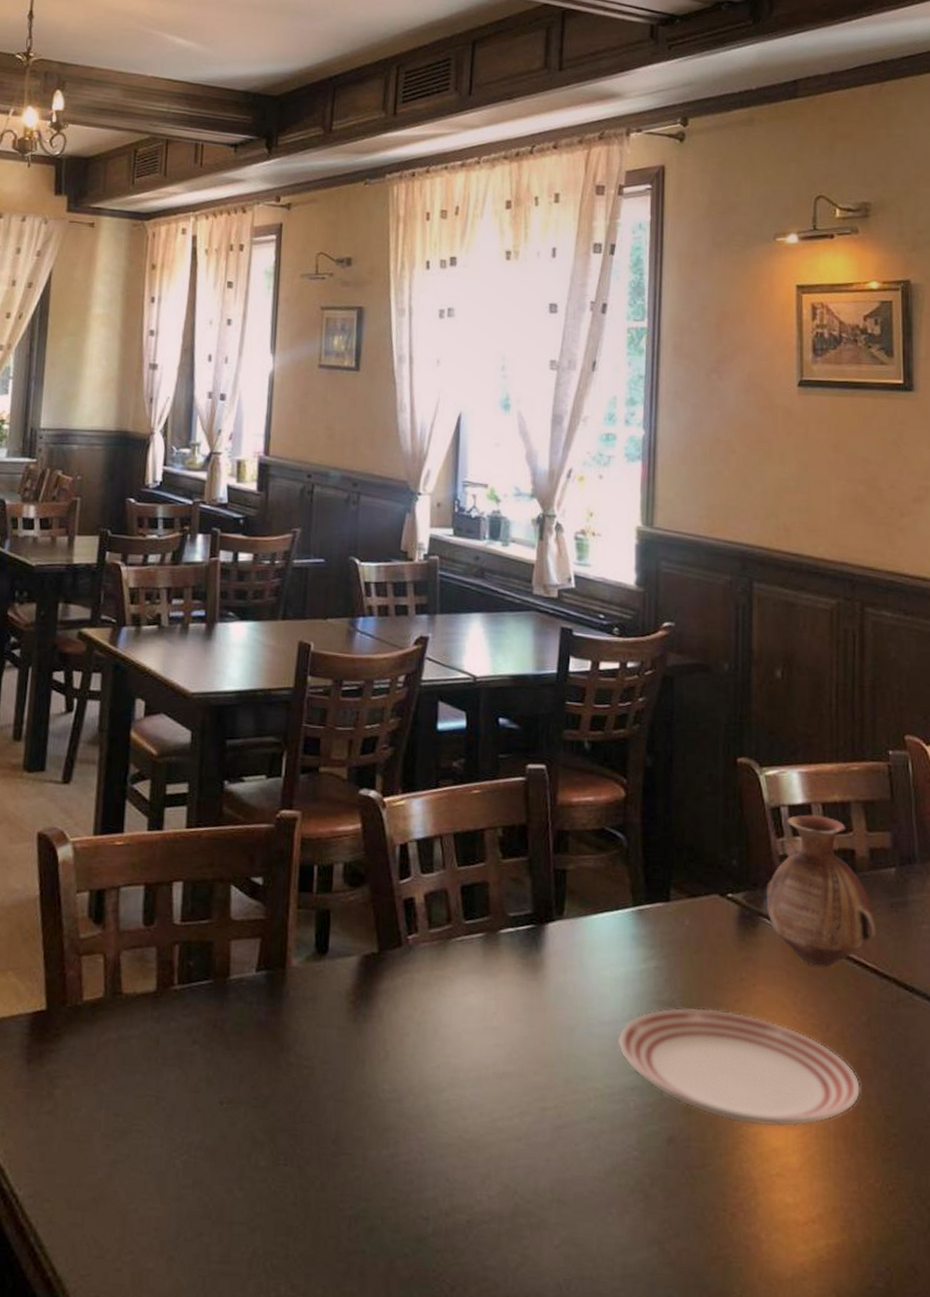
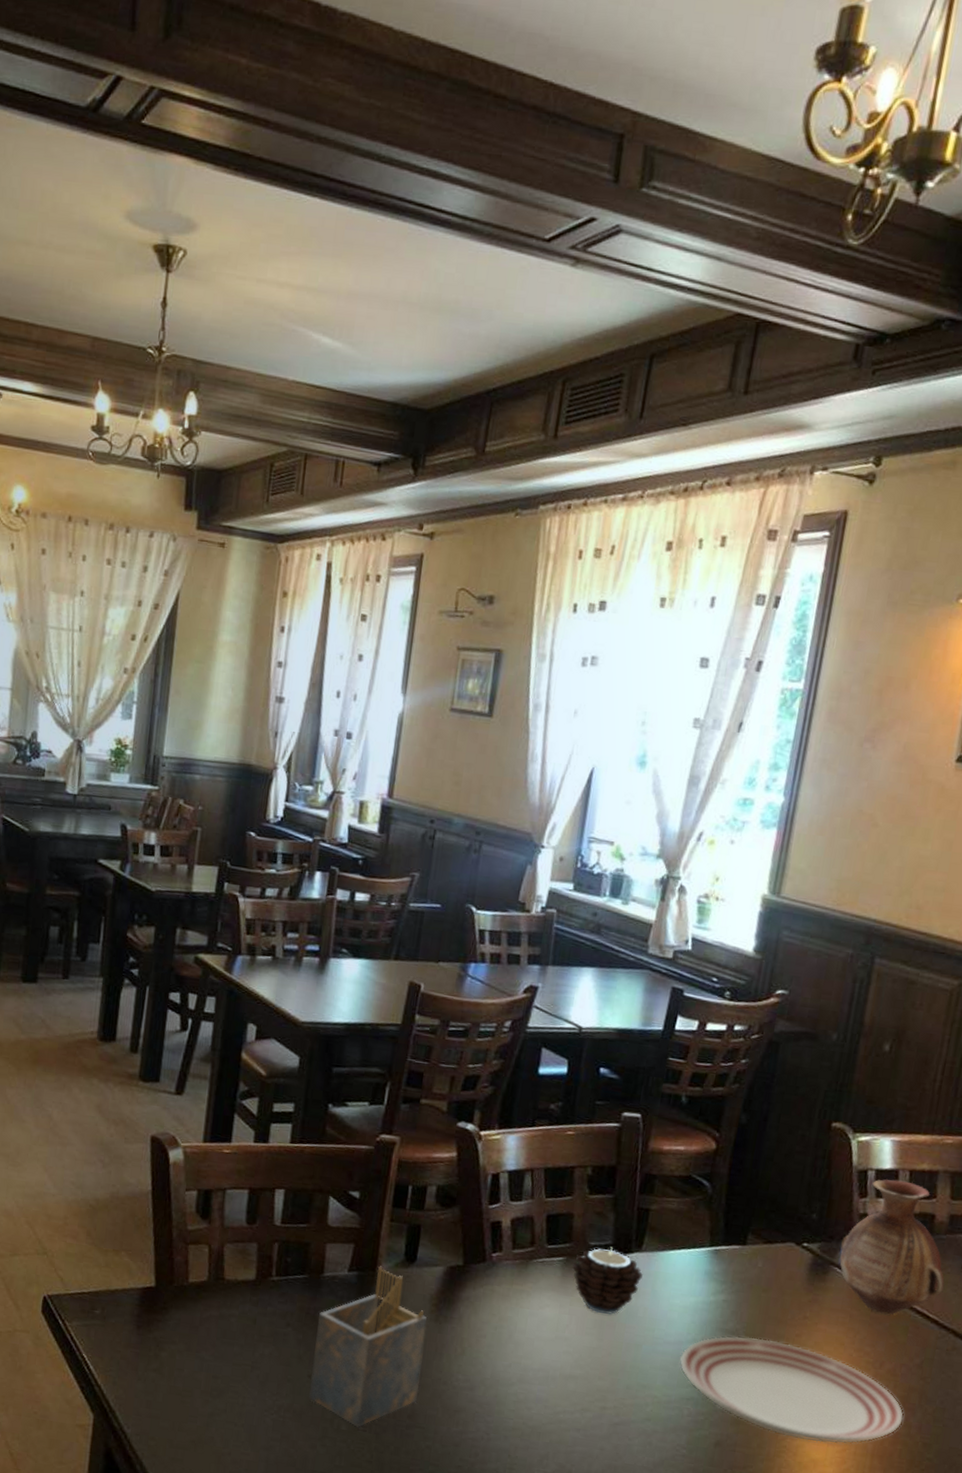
napkin holder: none [222,961,345,1161] -> present [309,1266,428,1427]
candle: none [492,916,569,995] -> present [571,1247,644,1314]

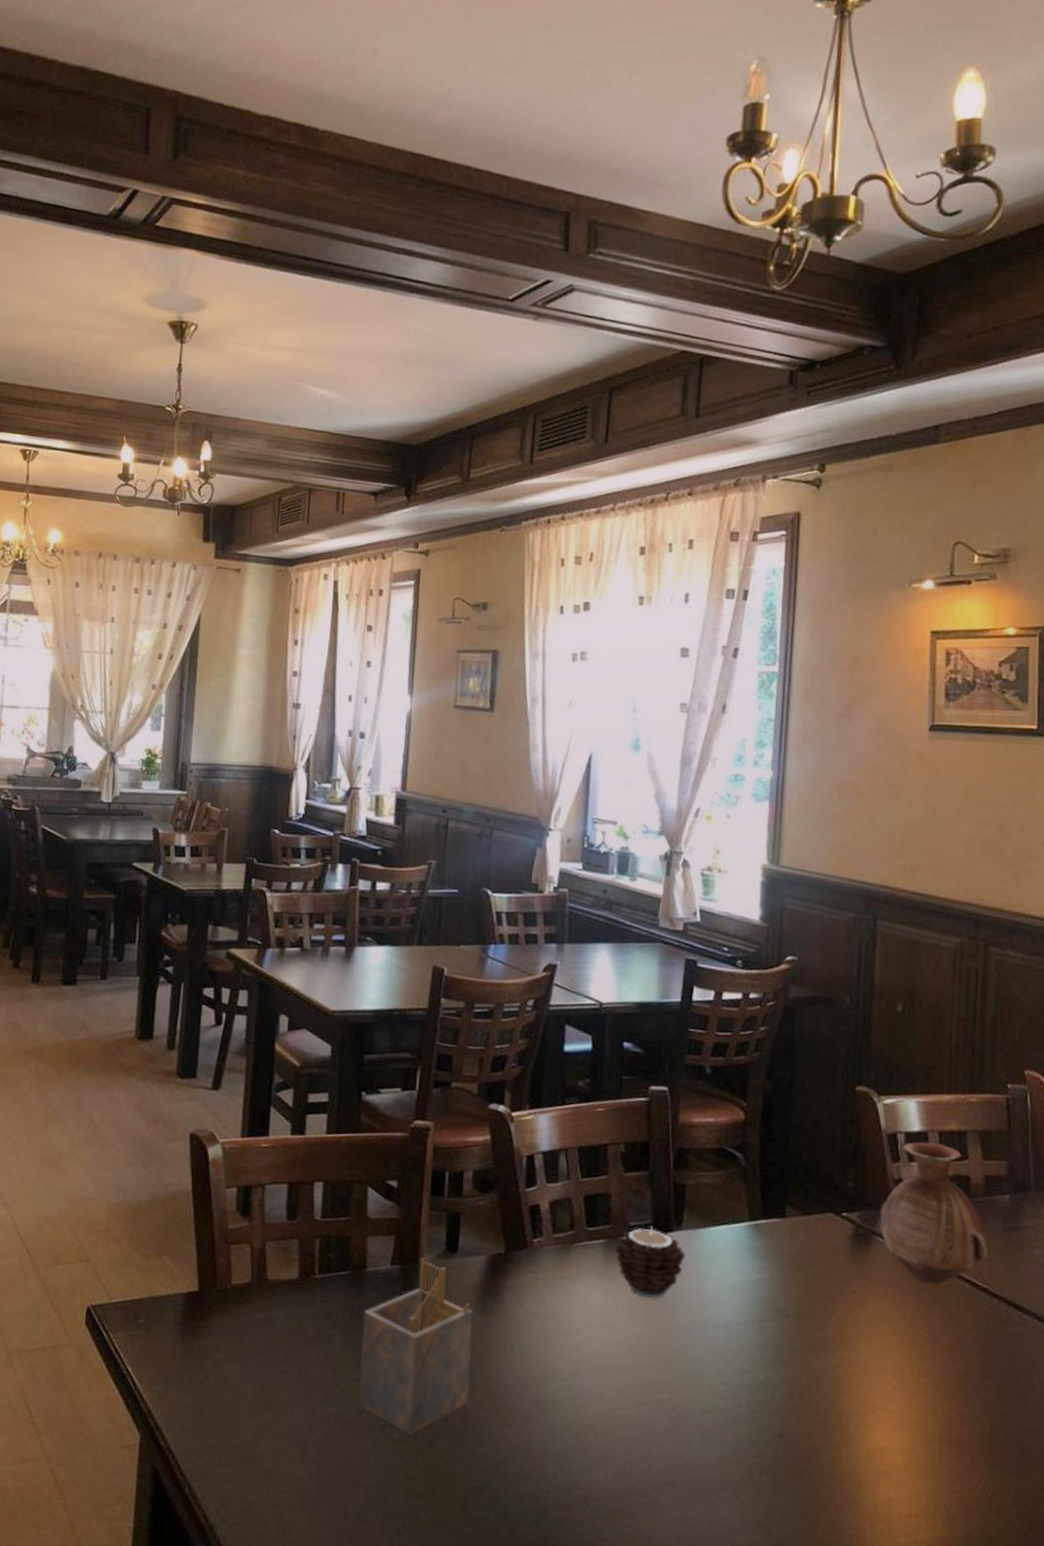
dinner plate: present [679,1335,904,1444] -> none [731,1315,968,1430]

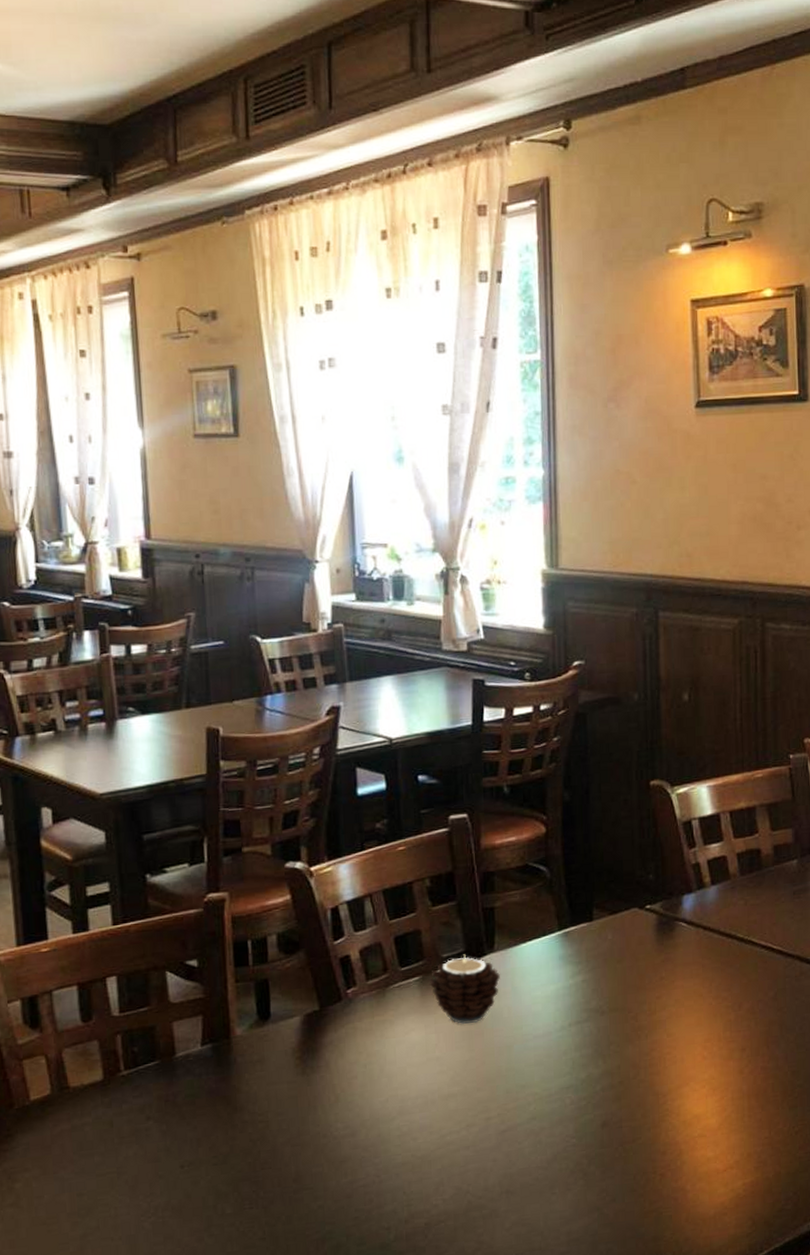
napkin holder: present [358,1258,473,1435] -> none [178,1031,300,1206]
vase: present [880,1142,989,1285] -> none [681,823,781,957]

